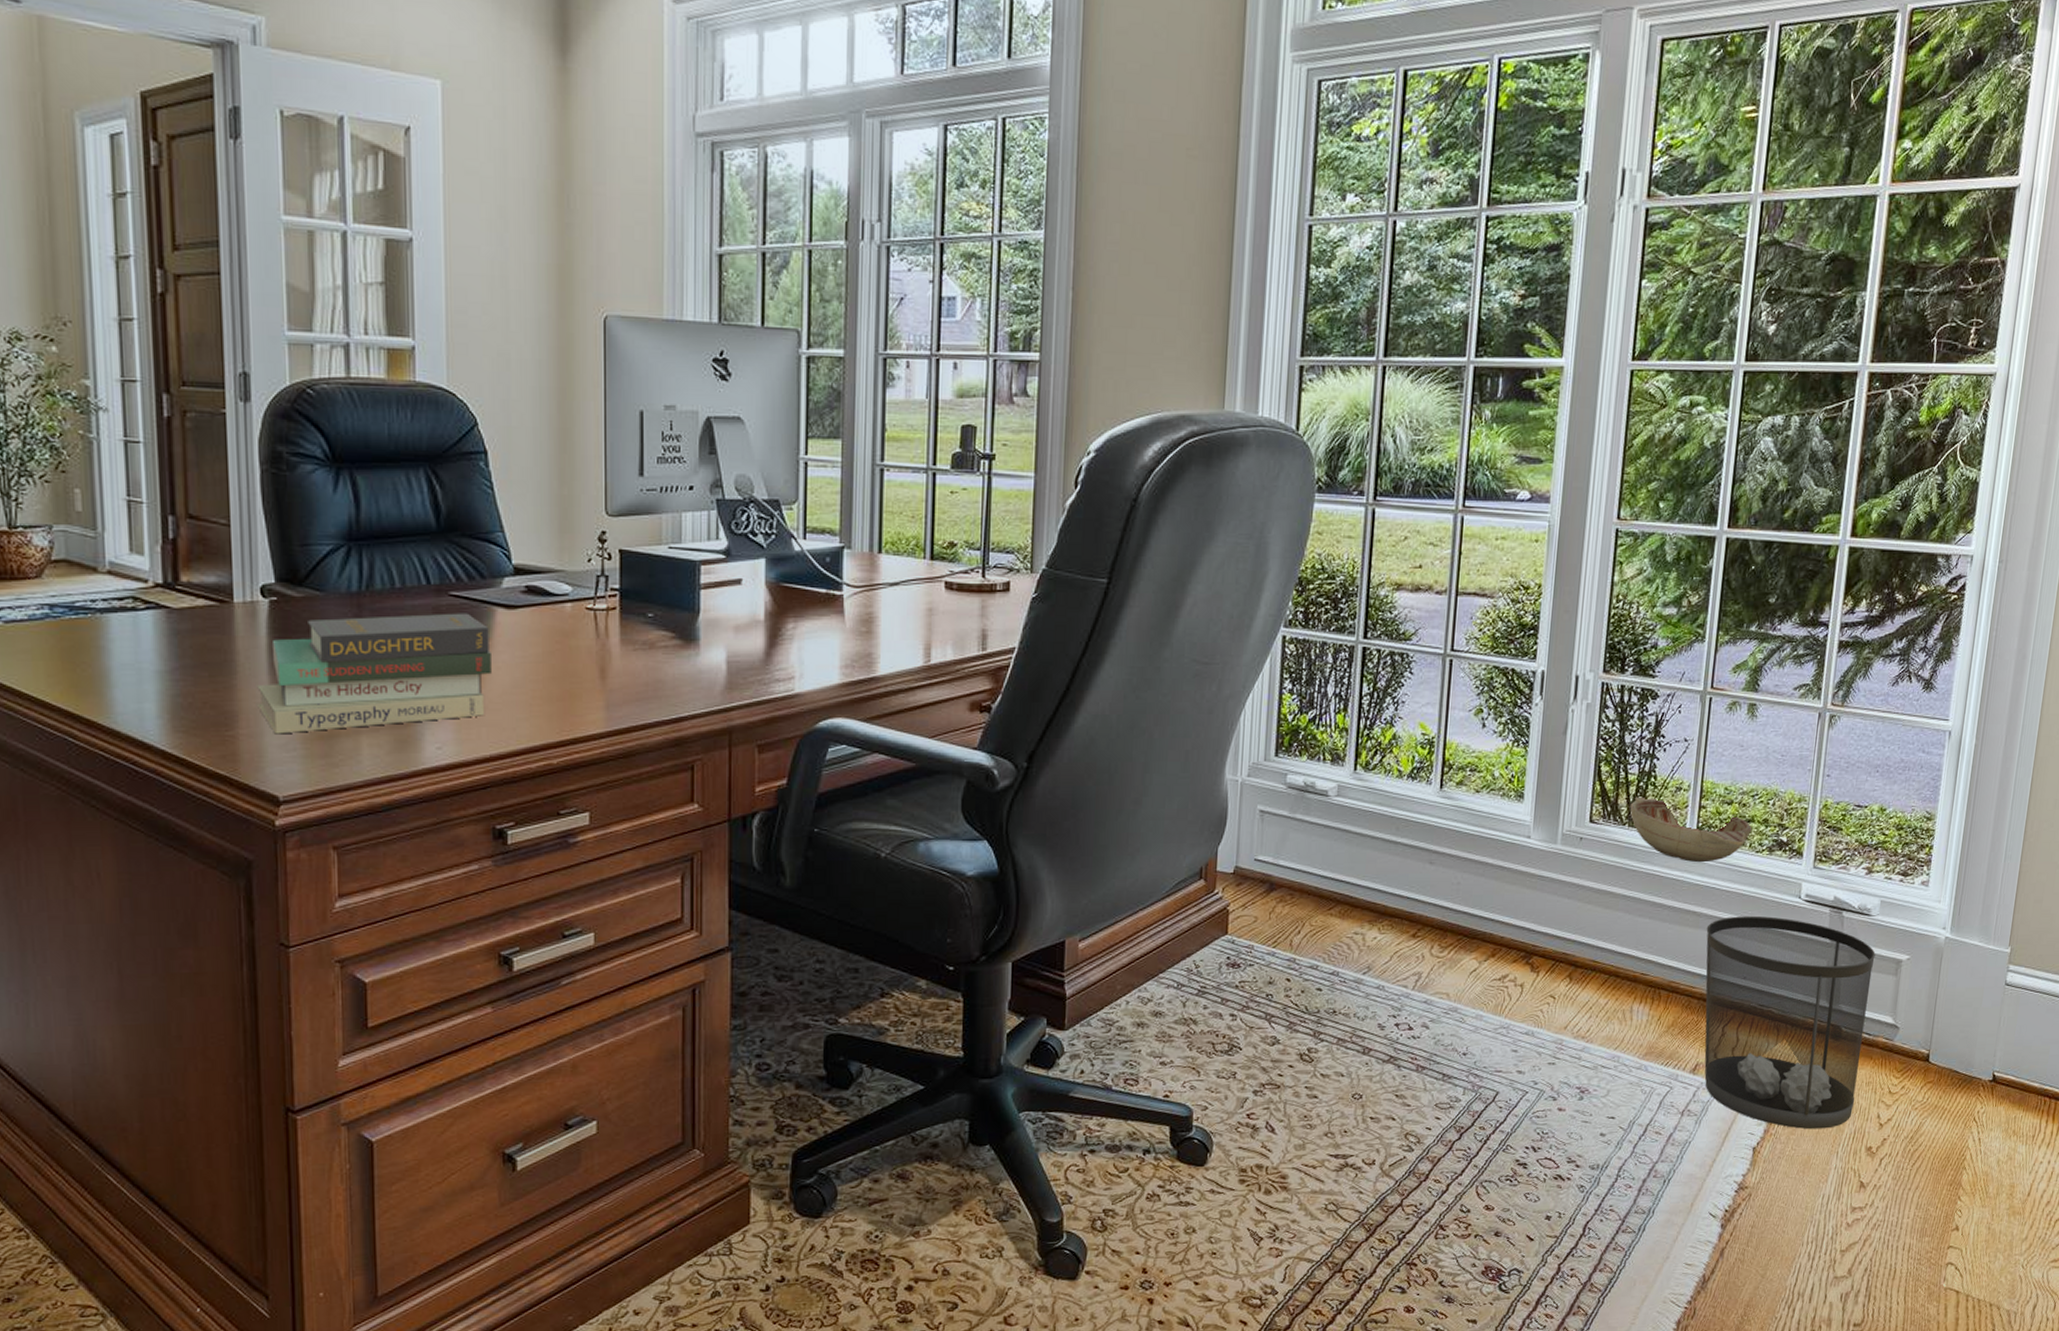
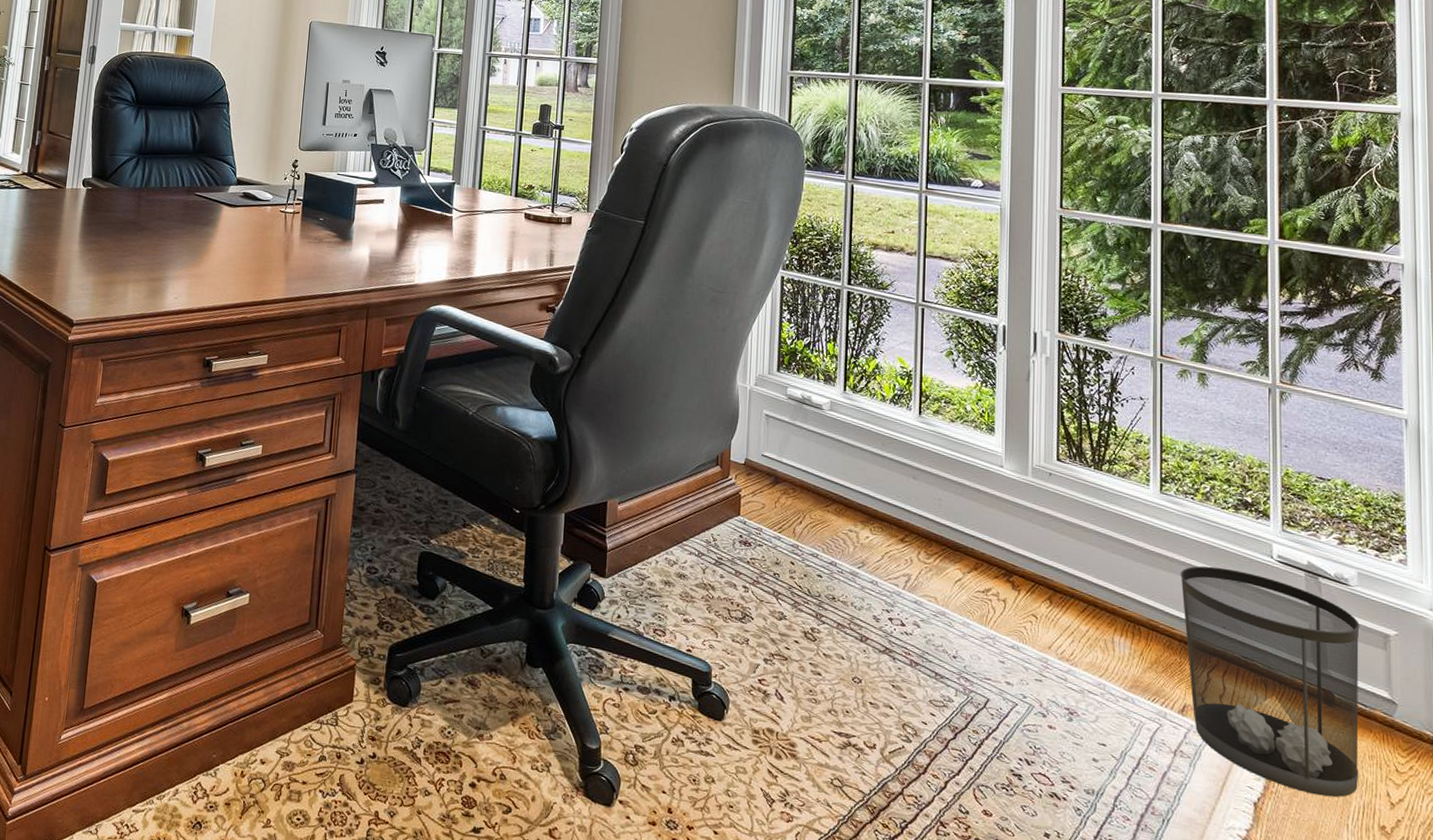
books: present [257,613,491,735] -> none [70,203,217,279]
decorative bowl: present [1630,796,1752,863] -> none [1094,443,1214,512]

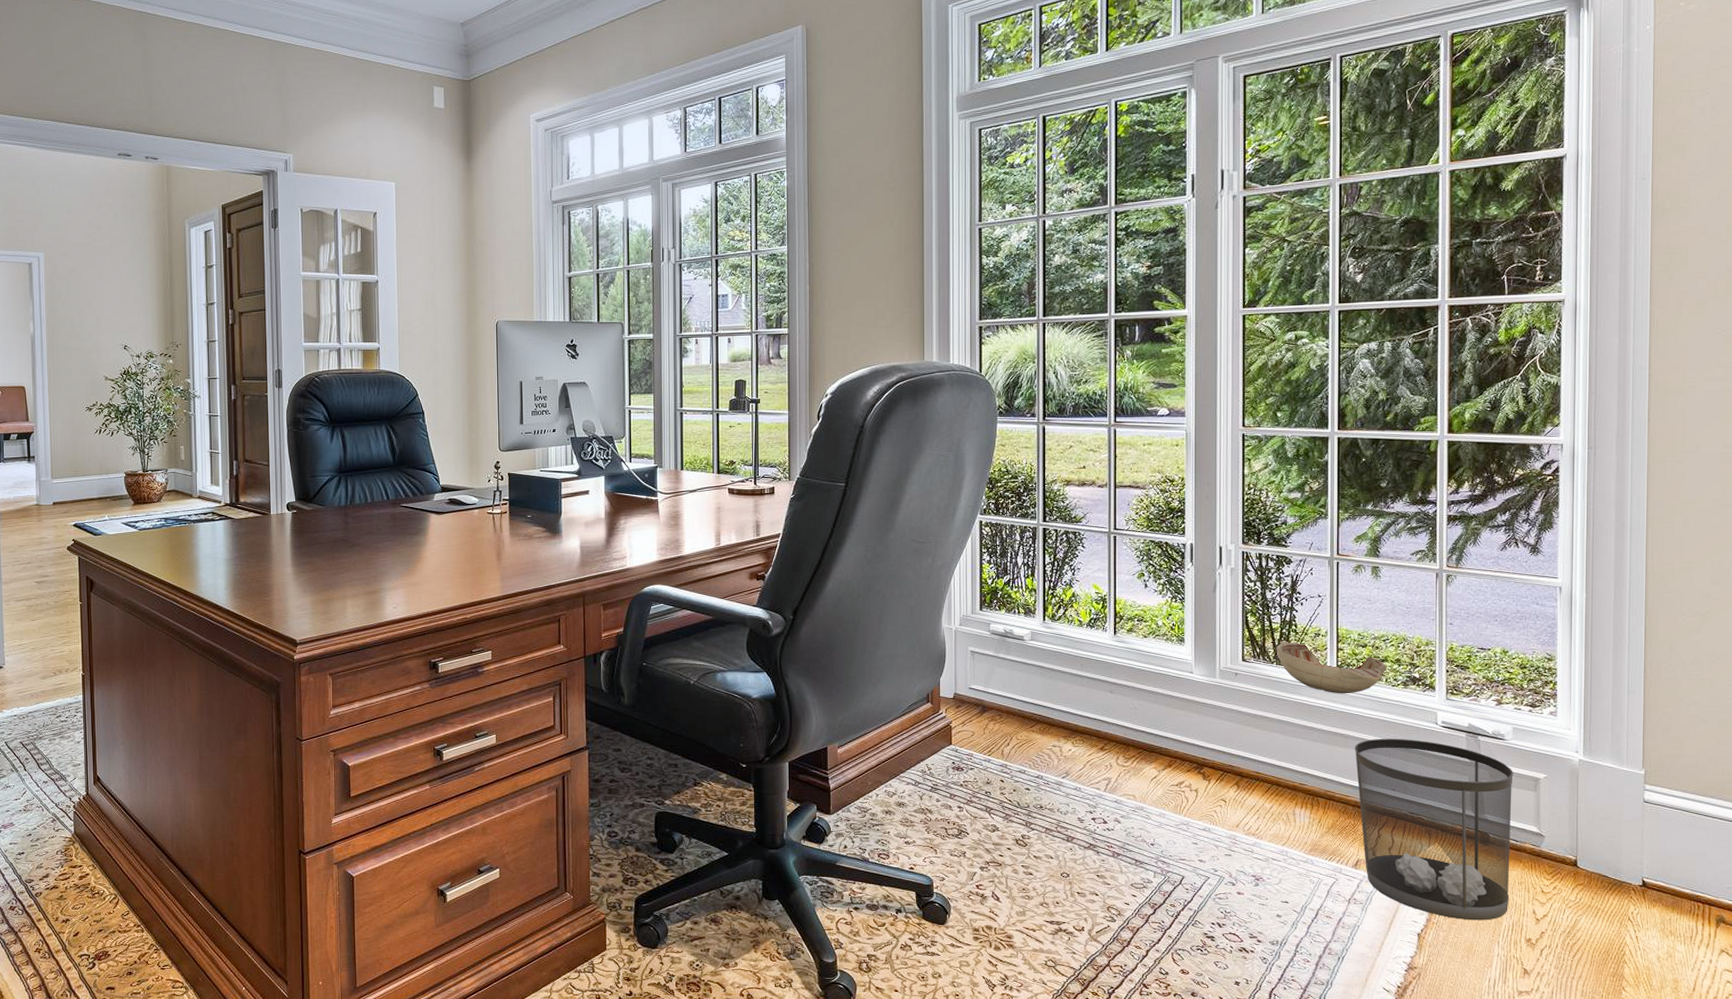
decorative bowl: none [1094,443,1214,512] -> present [1276,641,1386,694]

